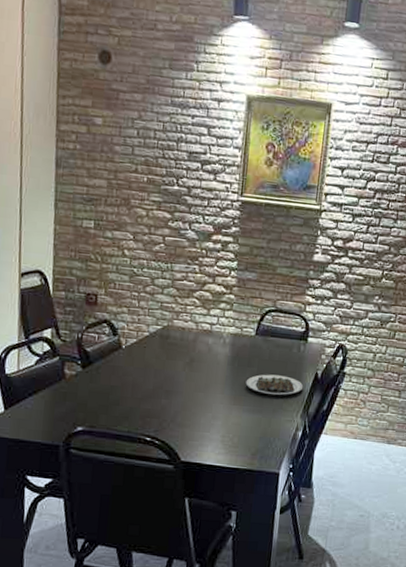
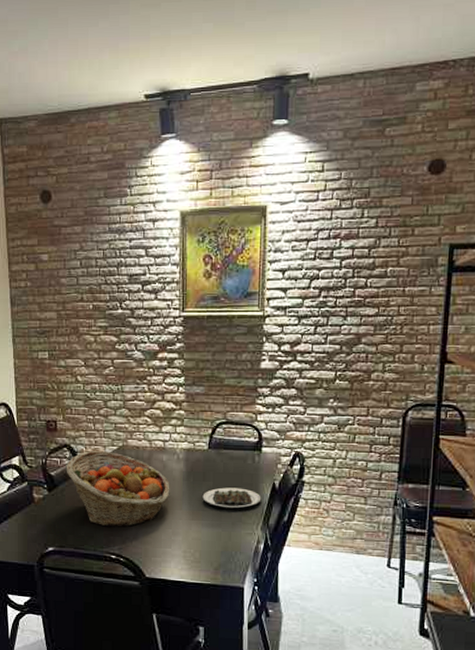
fruit basket: none [103,328,214,409] -> present [66,451,170,527]

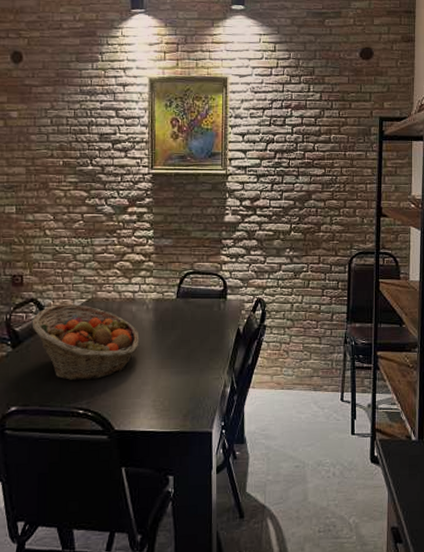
plate: present [202,487,262,510] -> none [171,334,227,356]

